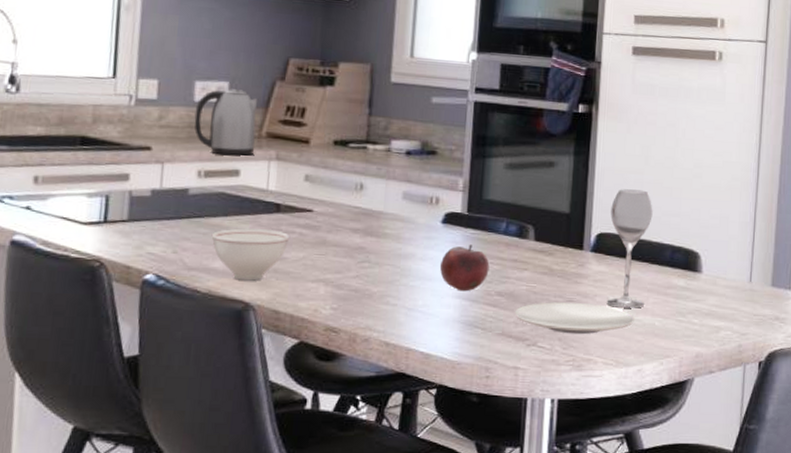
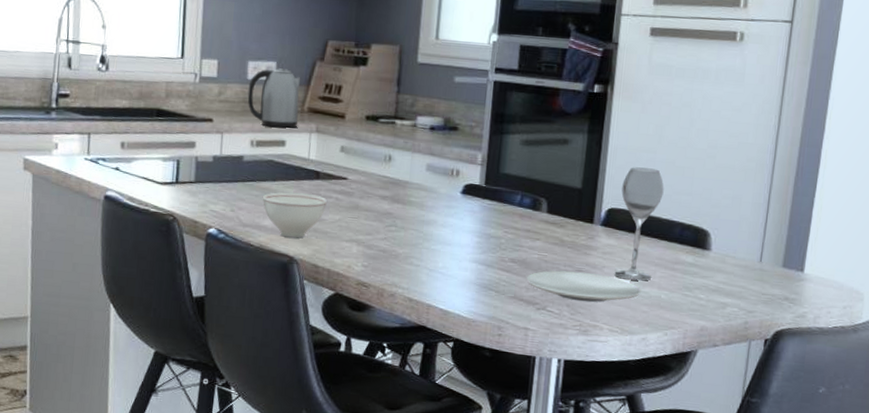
fruit: present [439,244,490,292] -> none [458,214,505,257]

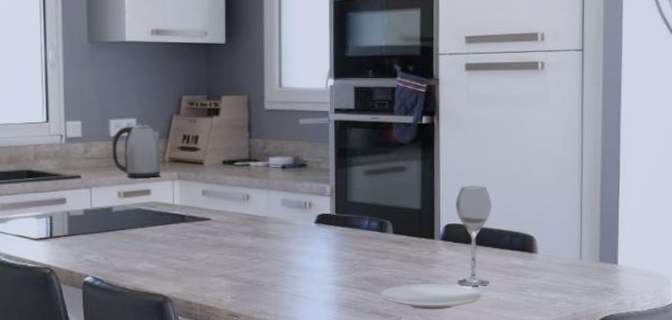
bowl: present [262,192,328,238] -> none [133,237,195,278]

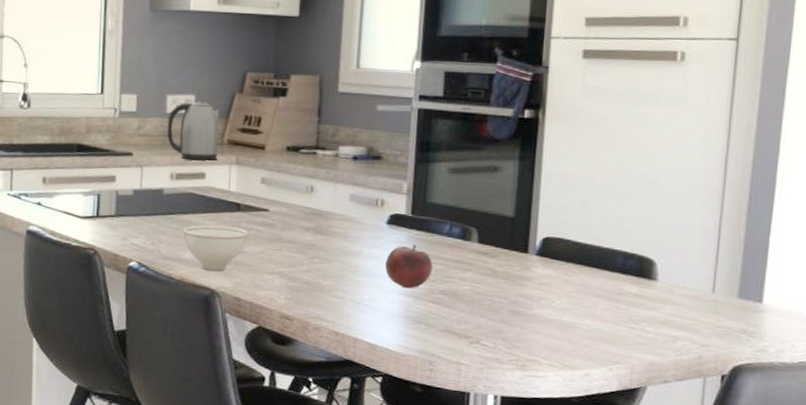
bowl: none [133,237,195,278] -> present [182,225,249,271]
fruit: none [316,240,357,279] -> present [384,245,433,289]
plate: present [381,284,482,310] -> none [458,302,582,336]
wineglass: present [456,186,492,286] -> none [552,194,604,313]

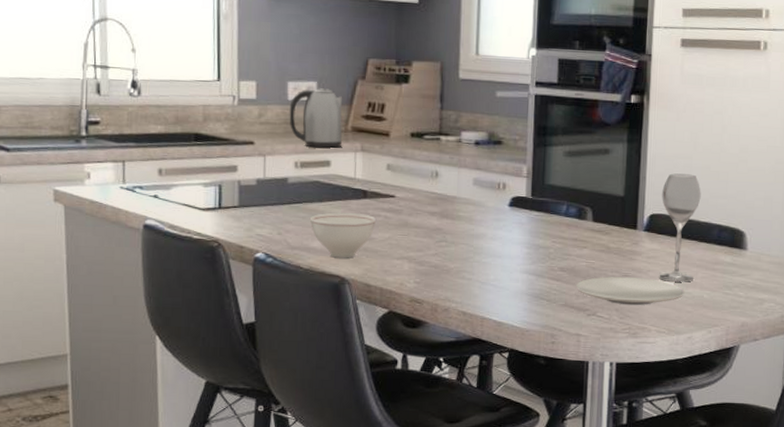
fruit: present [384,245,433,289] -> none [508,225,553,268]
plate: none [458,302,582,336] -> present [576,277,685,306]
wineglass: none [552,194,604,313] -> present [659,173,701,282]

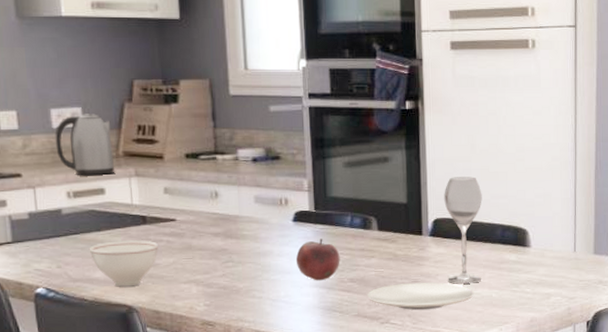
fruit: none [508,225,553,268] -> present [295,239,340,281]

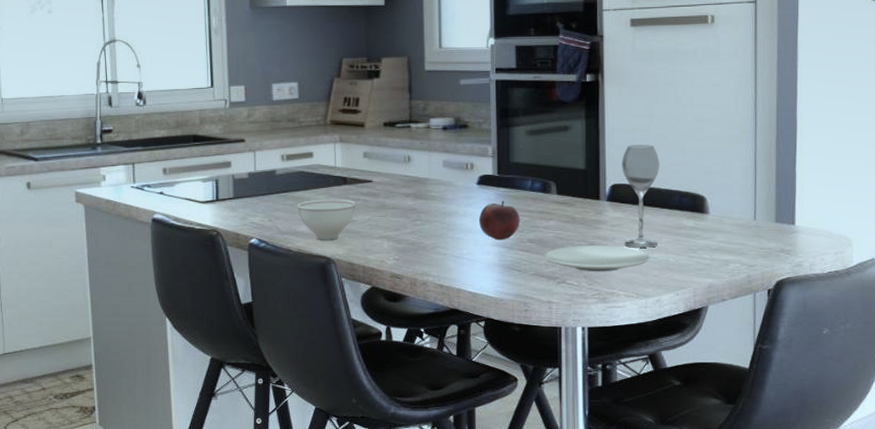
kettle: present [55,114,115,176] -> none [274,88,323,142]

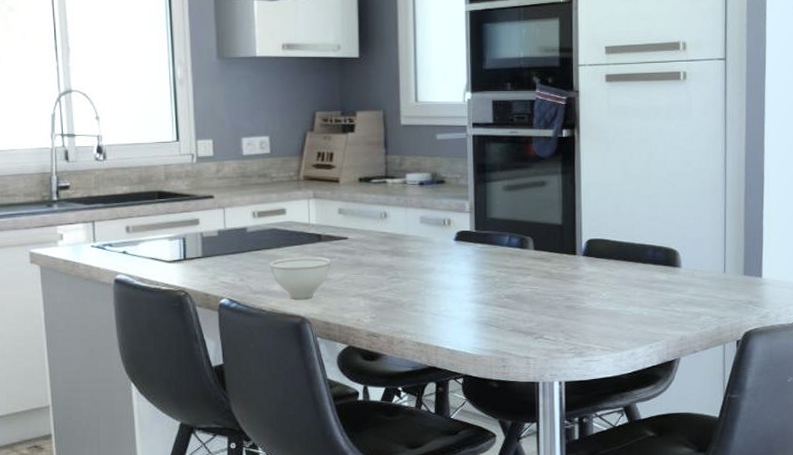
fruit: present [478,201,520,240] -> none [456,257,498,297]
plate: present [545,246,650,272] -> none [522,300,625,327]
wineglass: present [622,145,660,248] -> none [597,200,634,302]

